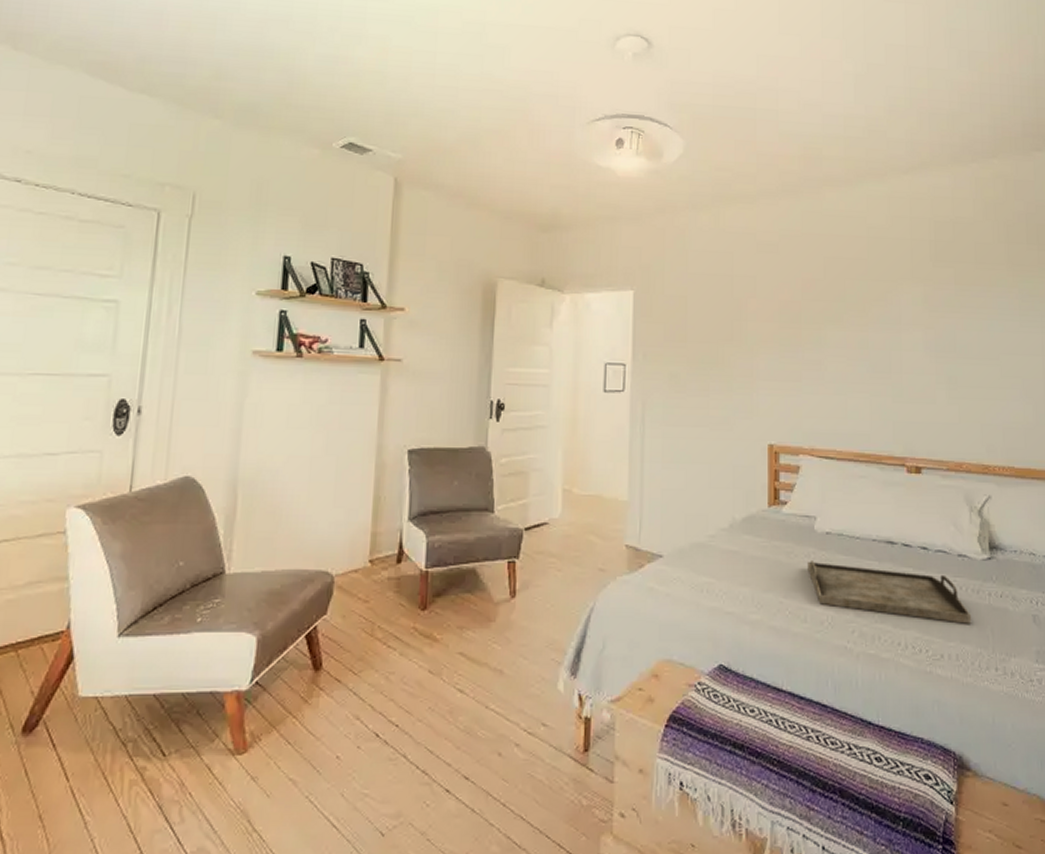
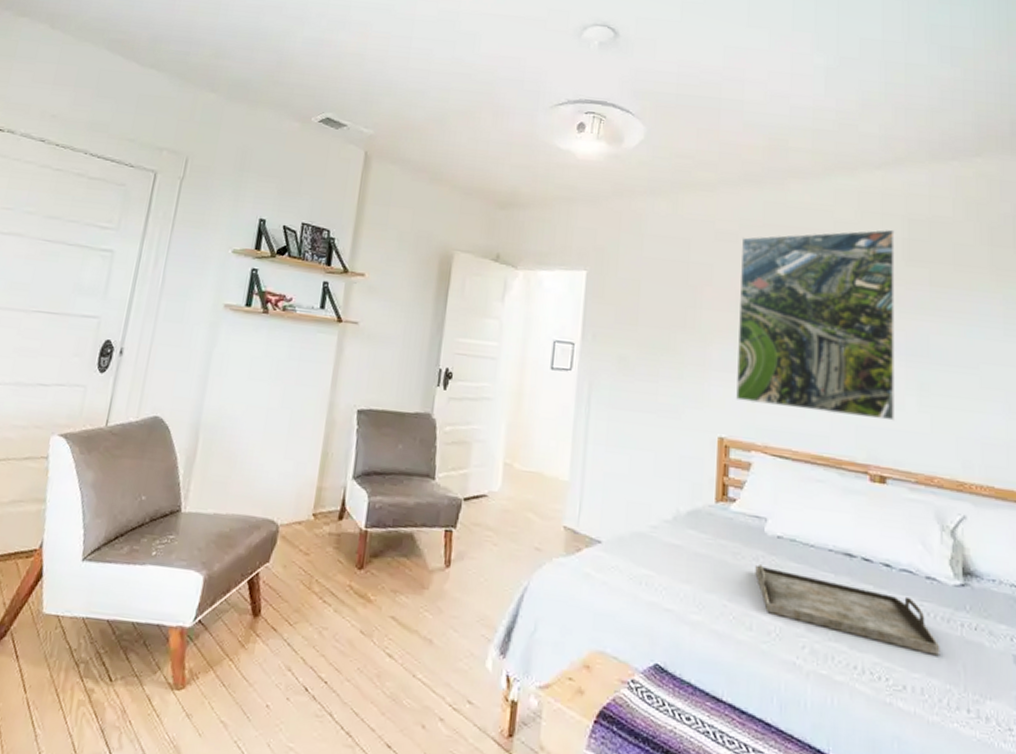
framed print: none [782,232,927,415] -> present [736,229,895,421]

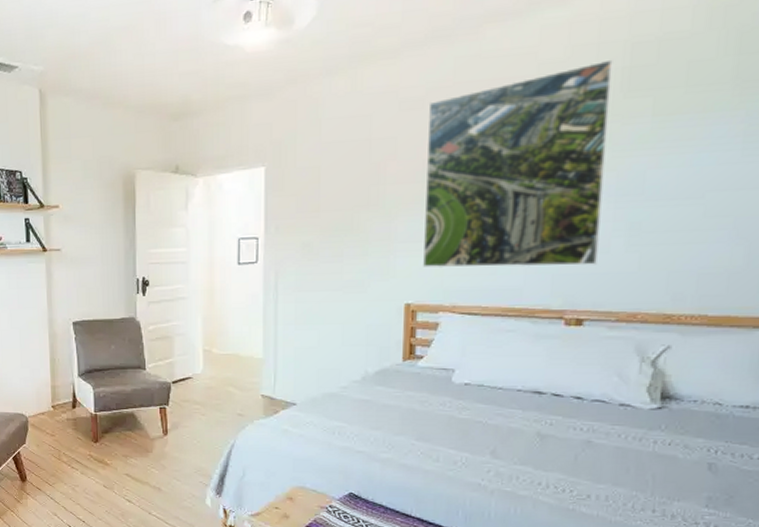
serving tray: present [755,564,940,656] -> none [442,409,630,469]

